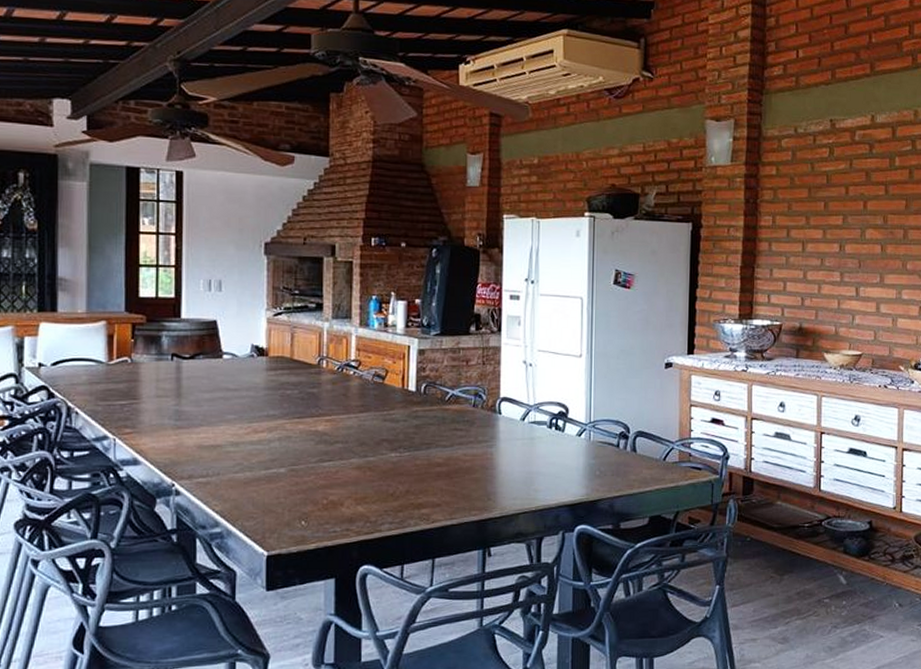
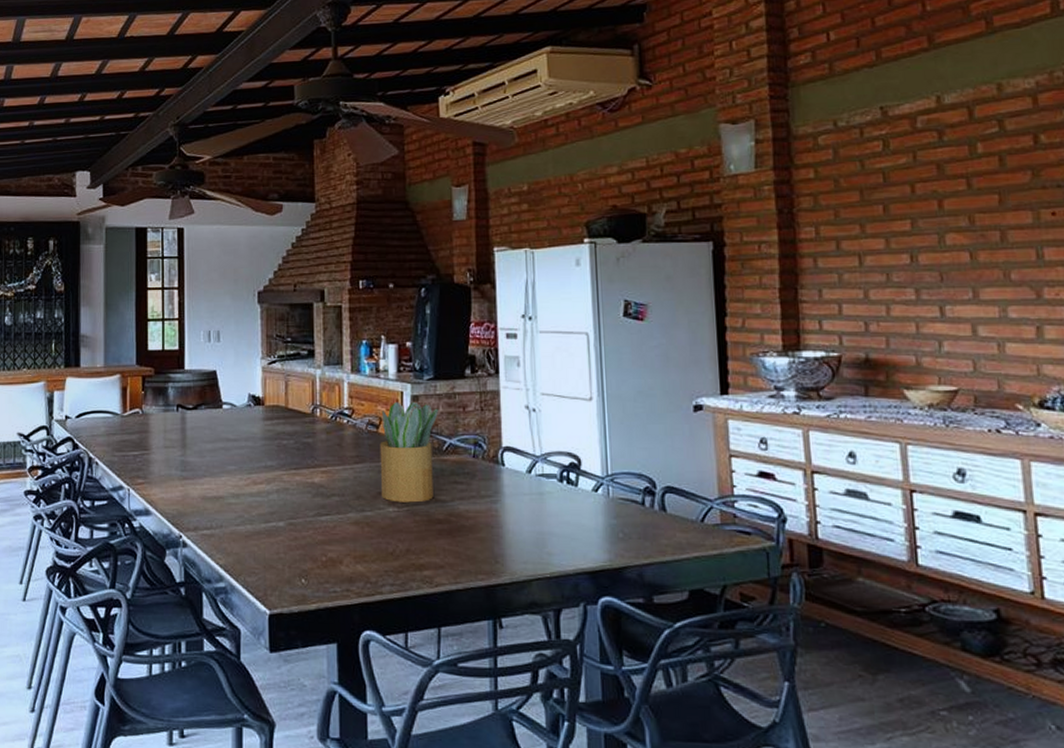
potted plant: none [384,355,444,448] -> present [379,401,439,503]

